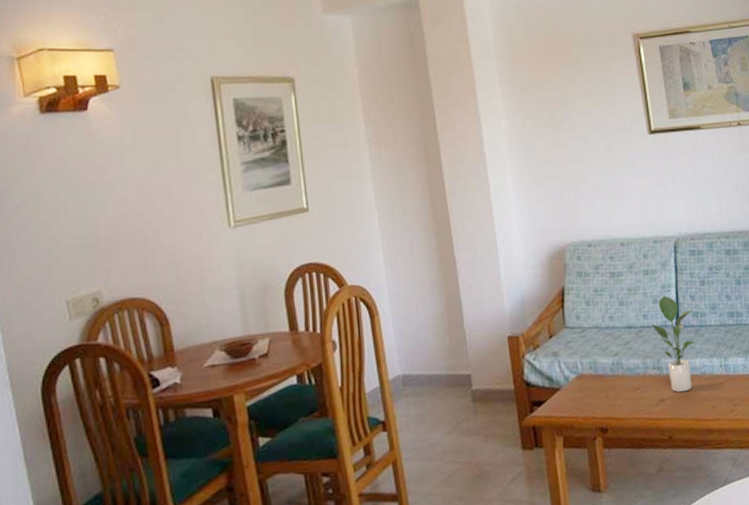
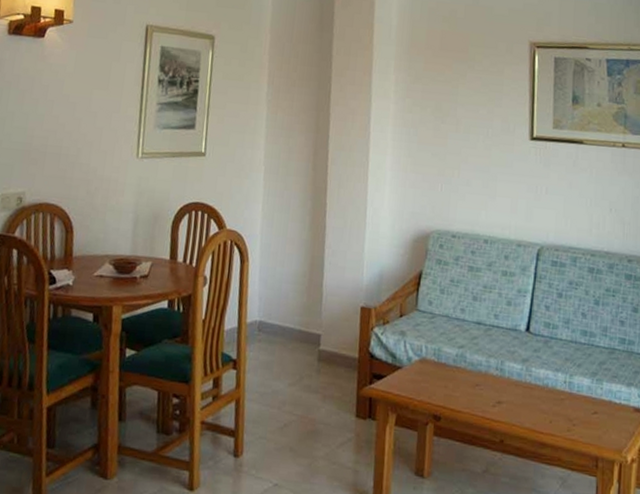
potted plant: present [652,296,697,393] -> none [502,300,546,400]

